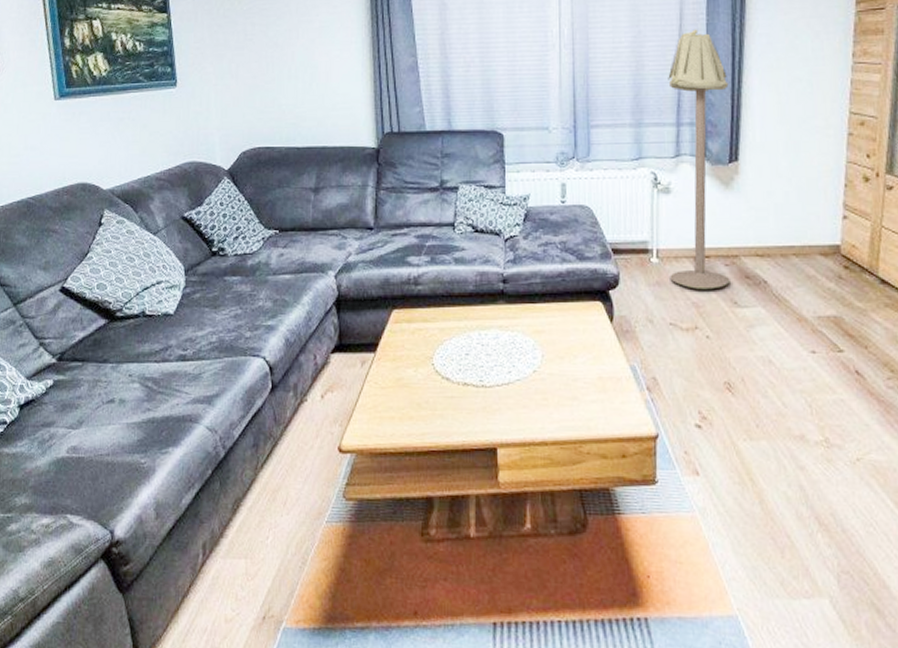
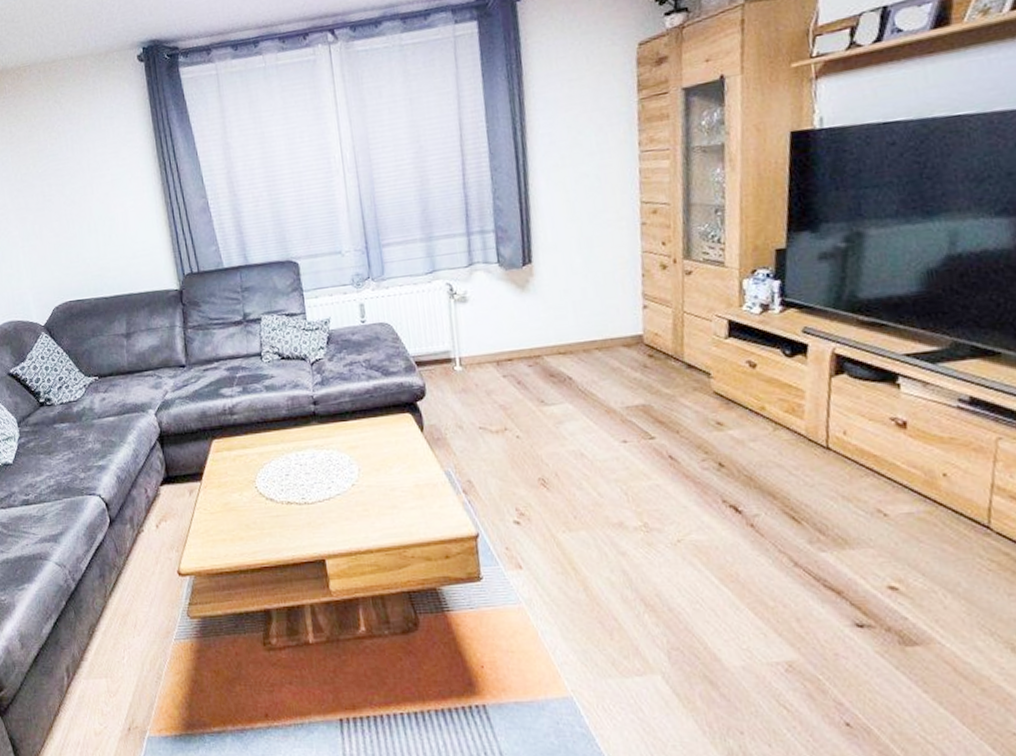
floor lamp: present [668,29,730,290] -> none [453,137,535,393]

